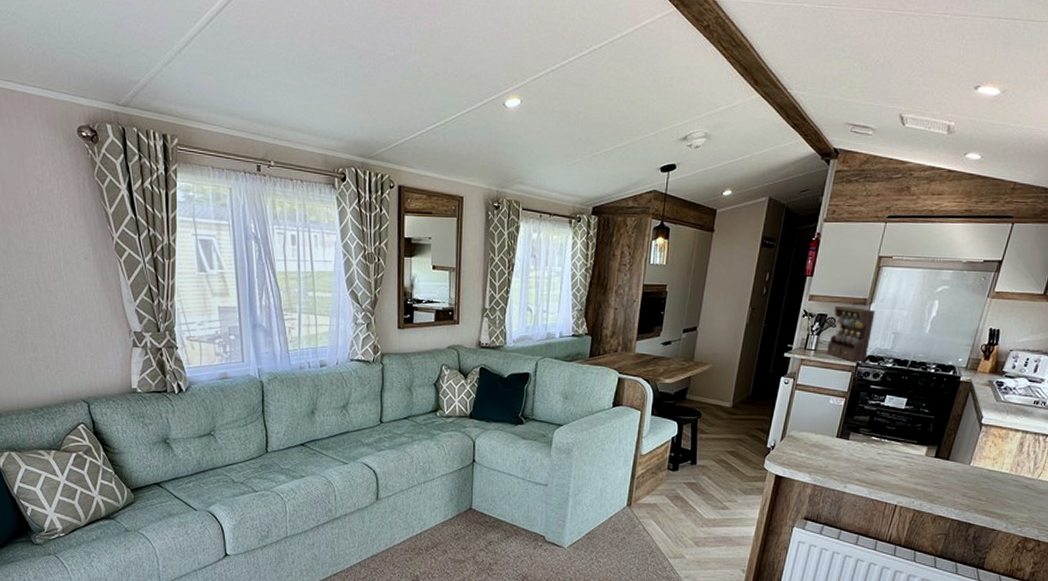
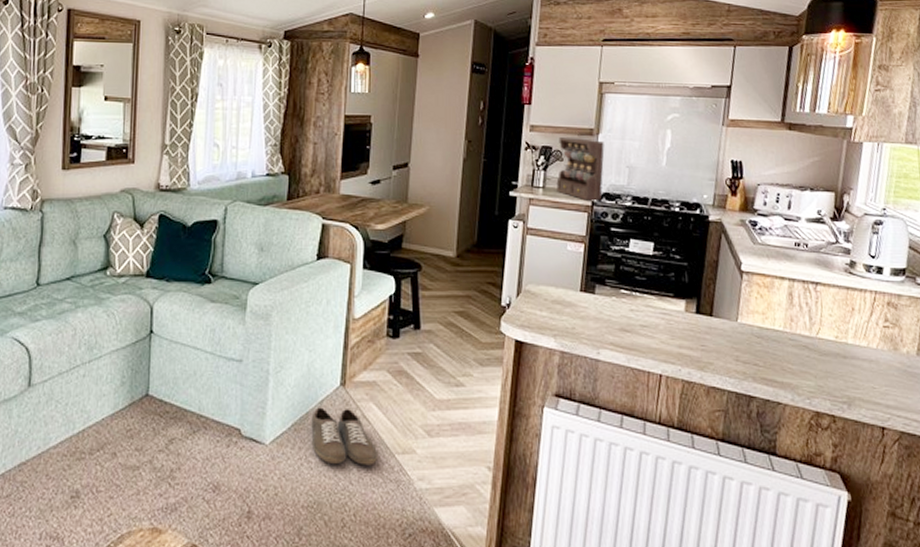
shoe: none [601,522,655,566] -> present [311,407,379,465]

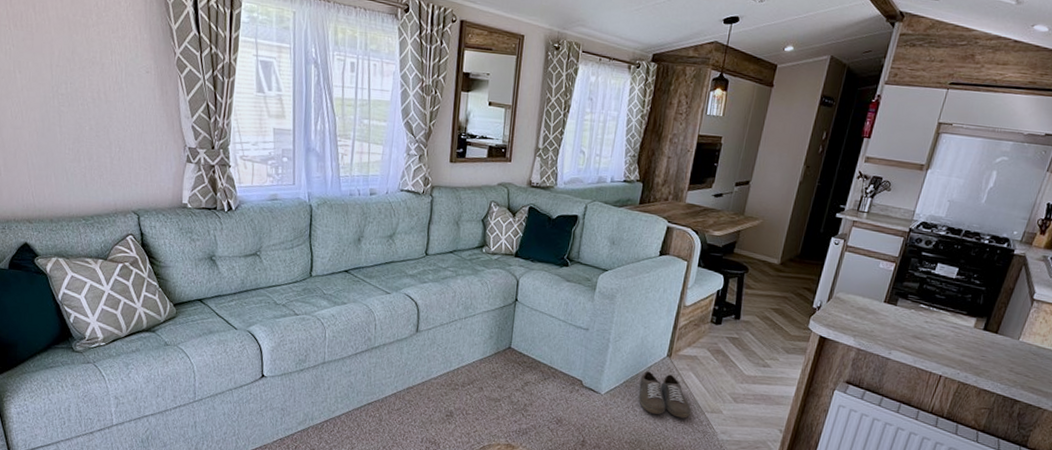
spice rack: present [556,136,605,201] -> none [879,169,932,229]

